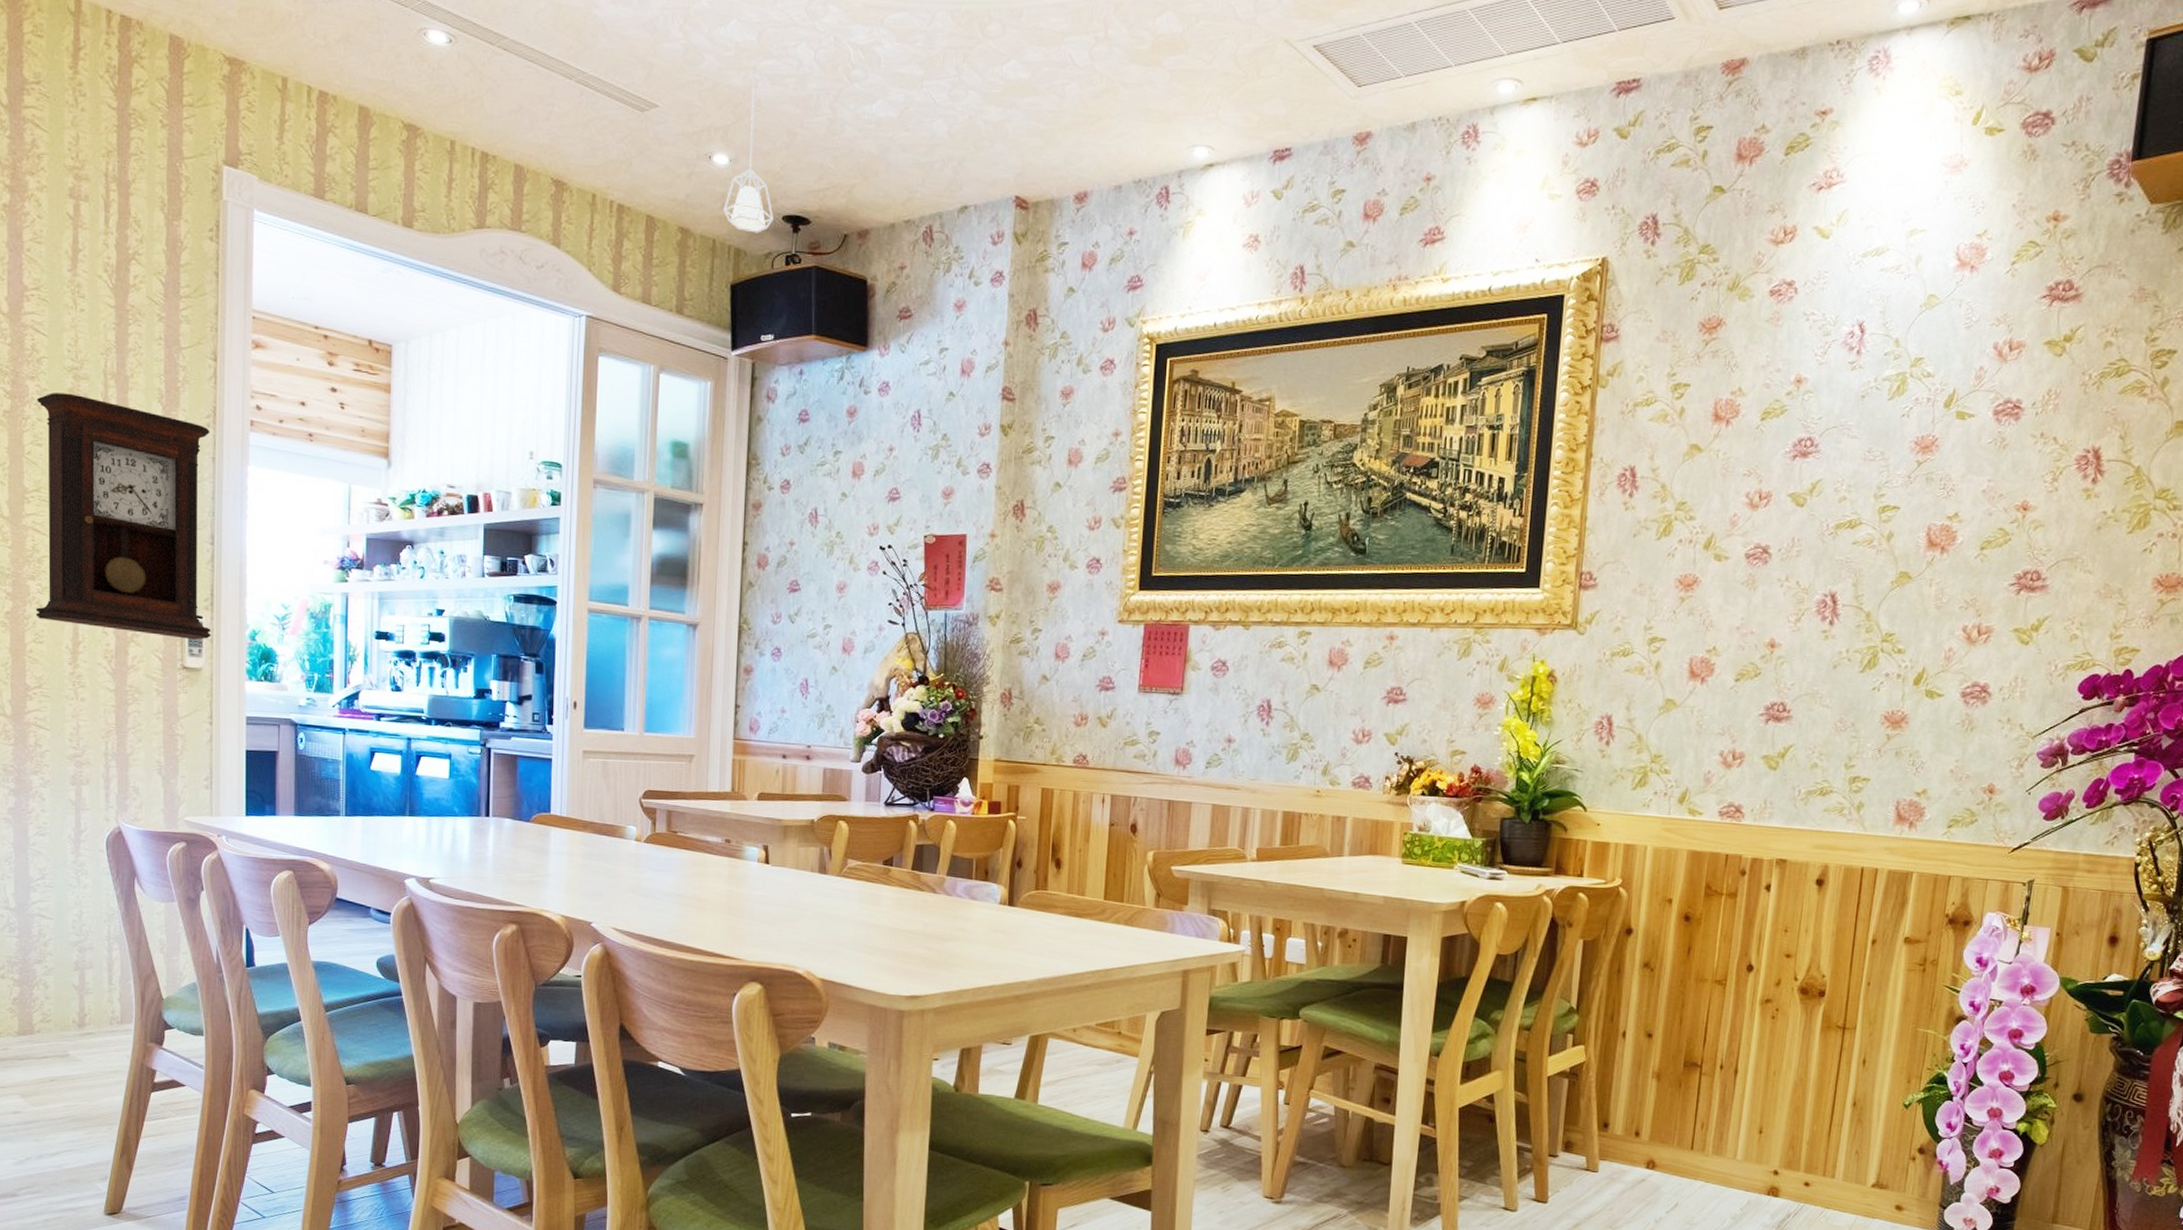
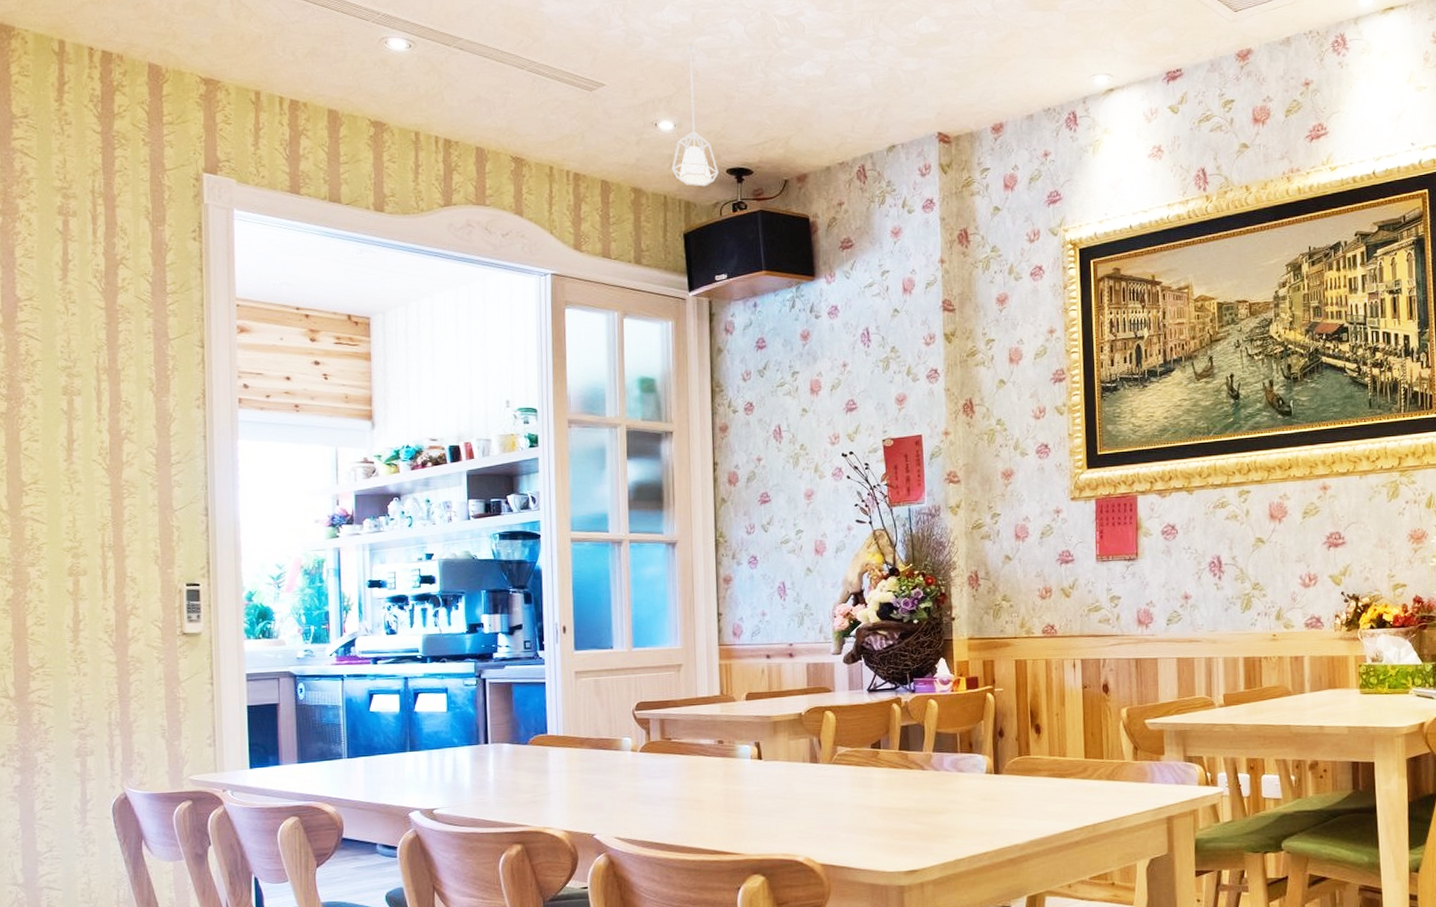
pendulum clock: present [36,393,211,640] -> none [33,391,208,607]

